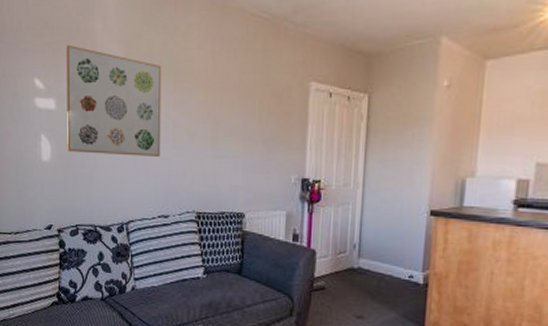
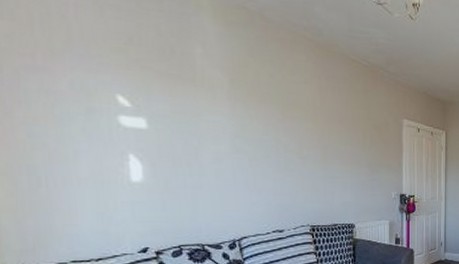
wall art: present [66,44,162,157] -> none [158,64,273,177]

